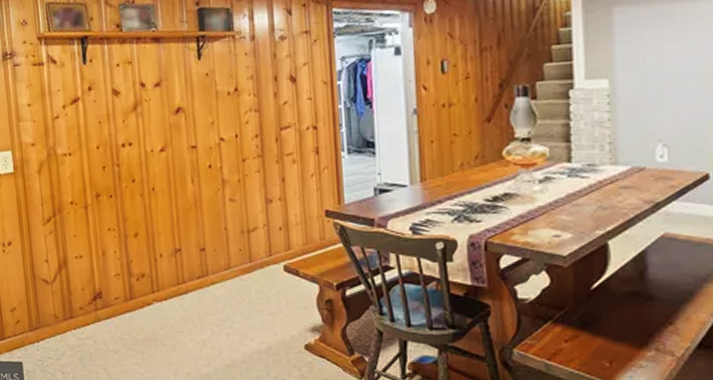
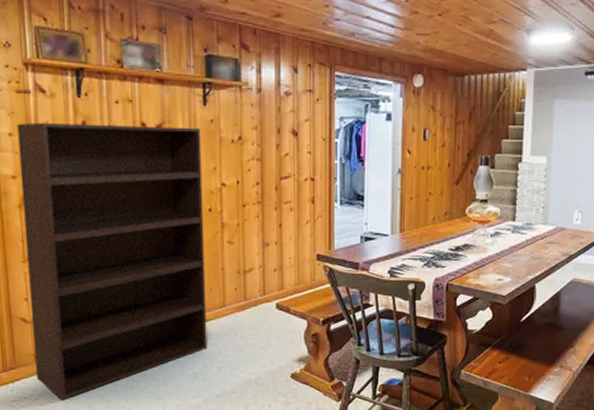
bookshelf: none [34,83,215,362] -> present [16,122,208,401]

